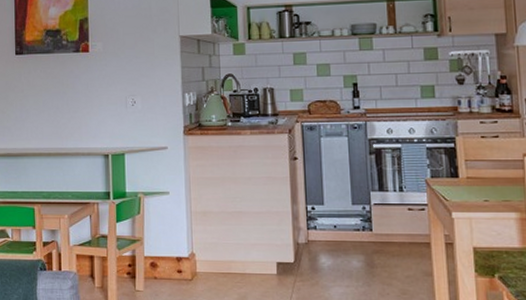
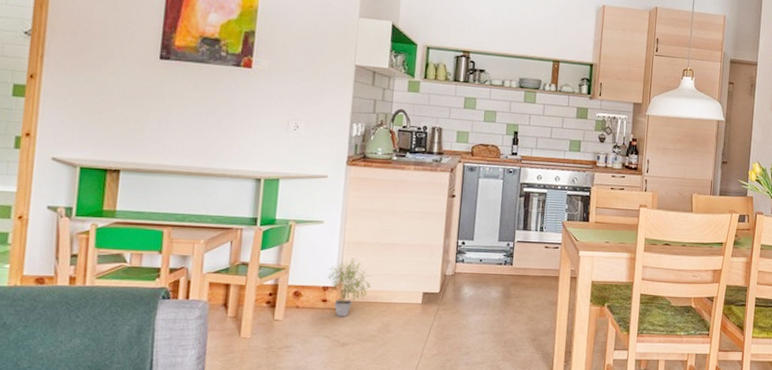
potted plant: none [179,228,223,287] -> present [327,258,371,316]

